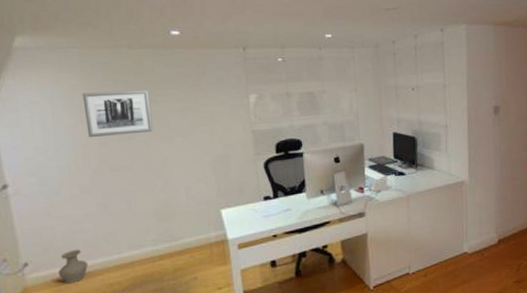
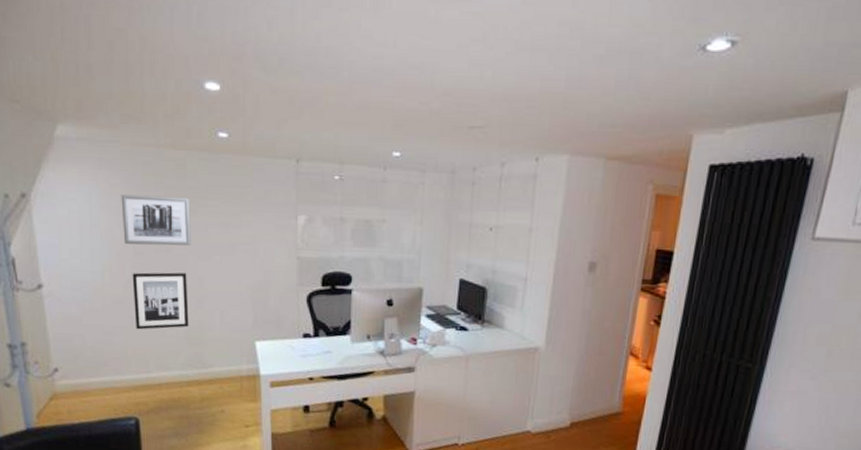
vase: present [58,249,88,284] -> none [86,361,115,396]
wall art: none [98,157,157,215] -> present [132,272,189,330]

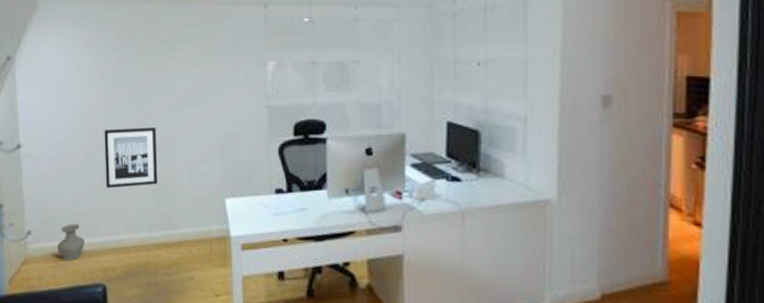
vase: none [86,361,115,396] -> present [56,223,85,261]
wall art: present [121,194,191,246] -> none [96,50,161,101]

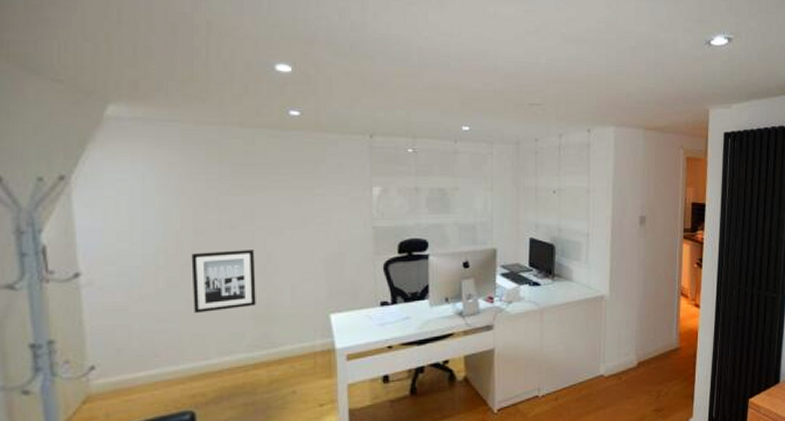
vase: present [56,223,85,261] -> none [130,352,167,393]

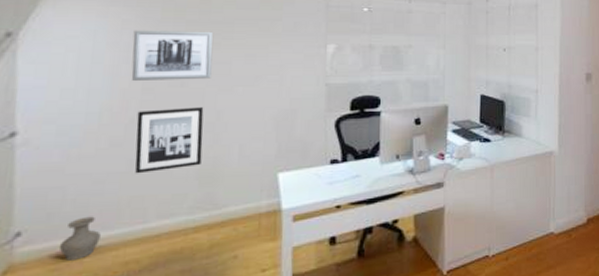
vase: none [130,352,167,393] -> present [58,216,101,261]
wall art: none [181,173,259,225] -> present [131,30,214,82]

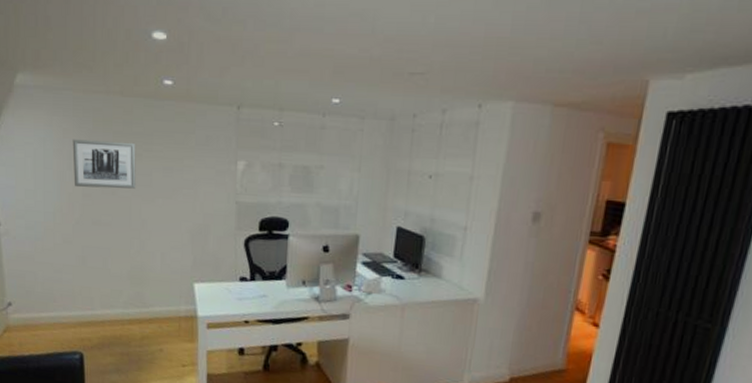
vase: present [58,216,101,261] -> none [36,298,63,331]
wall art: present [135,107,204,174] -> none [81,213,132,269]

